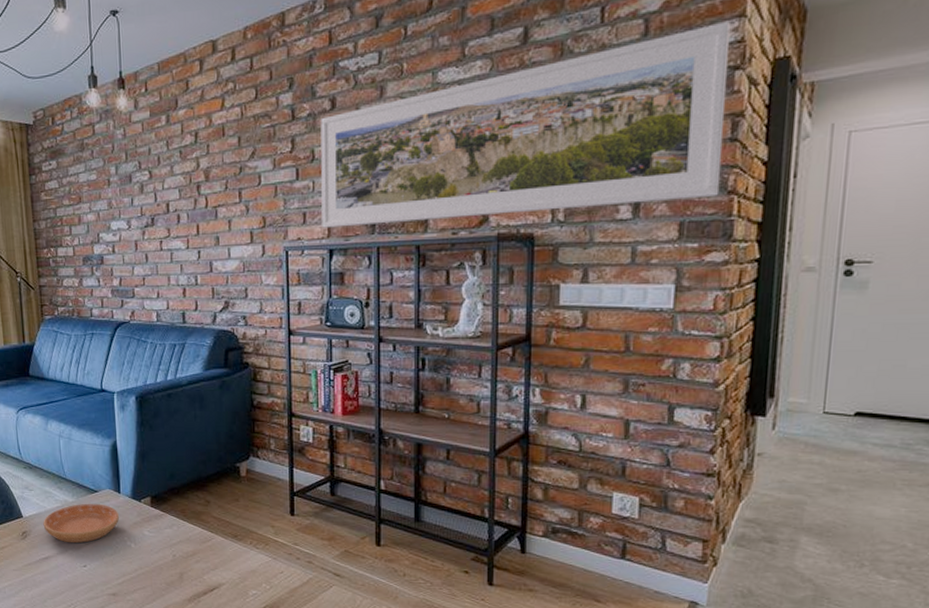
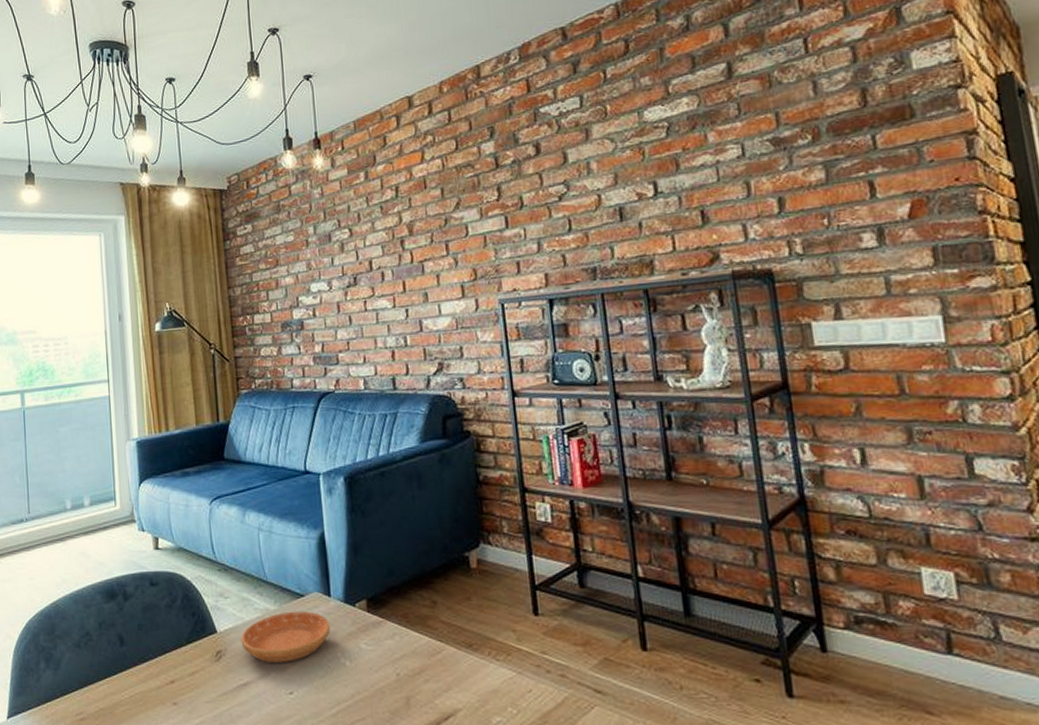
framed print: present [321,20,730,228] -> none [526,42,970,277]

